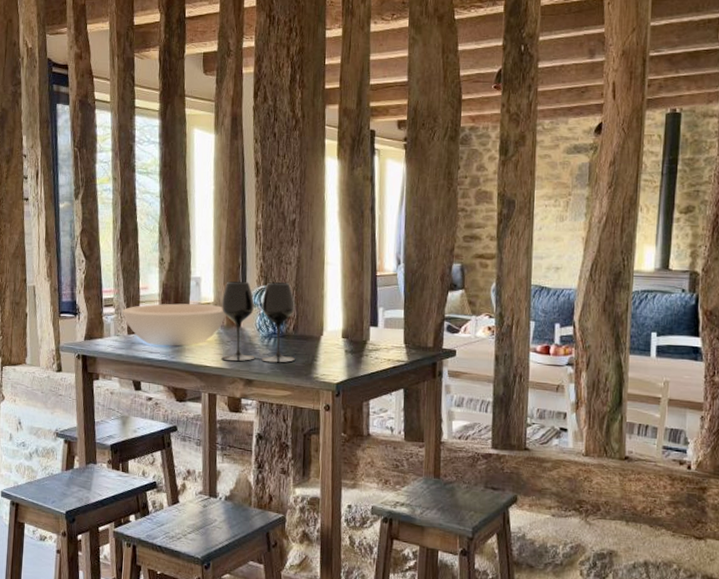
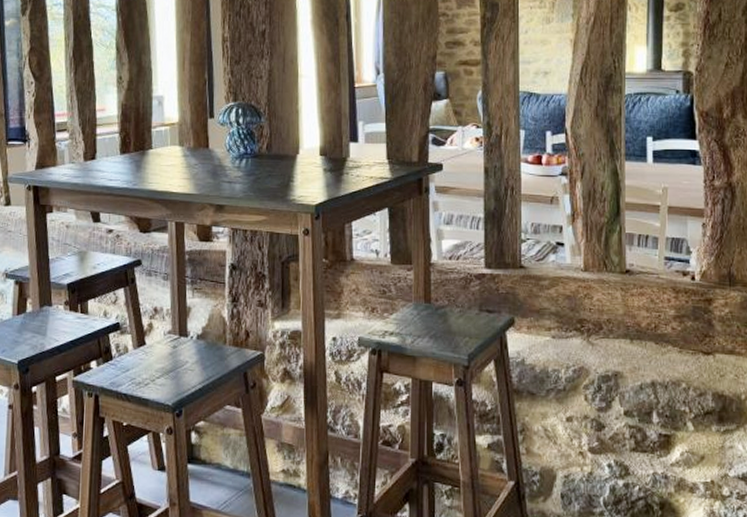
bowl: present [122,303,226,347] -> none [78,125,193,172]
wine glass: present [221,281,295,363] -> none [187,97,269,186]

